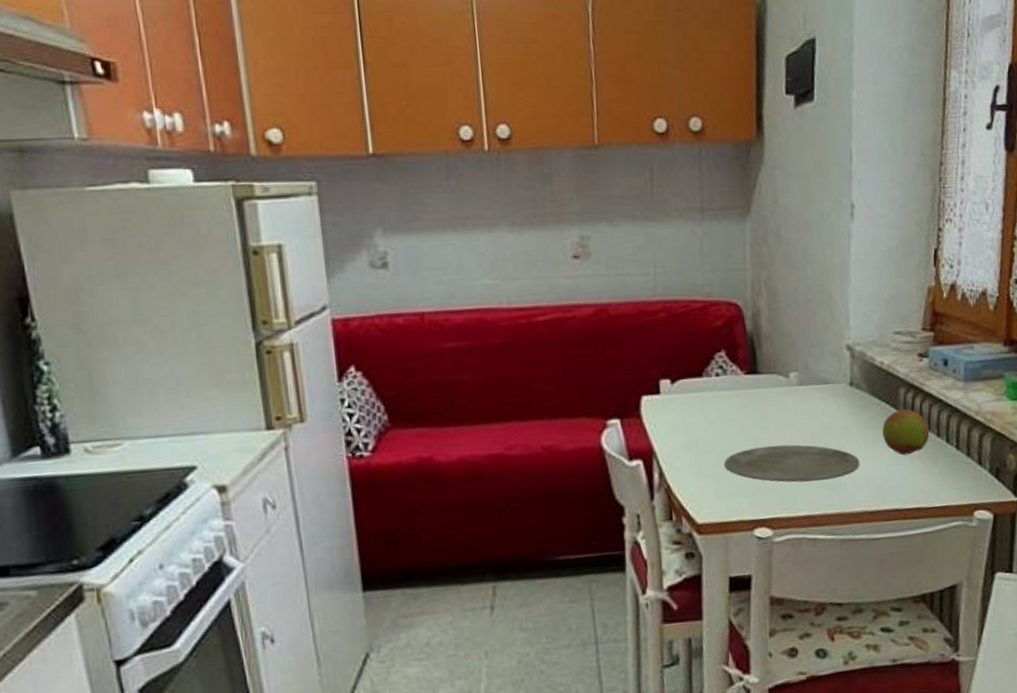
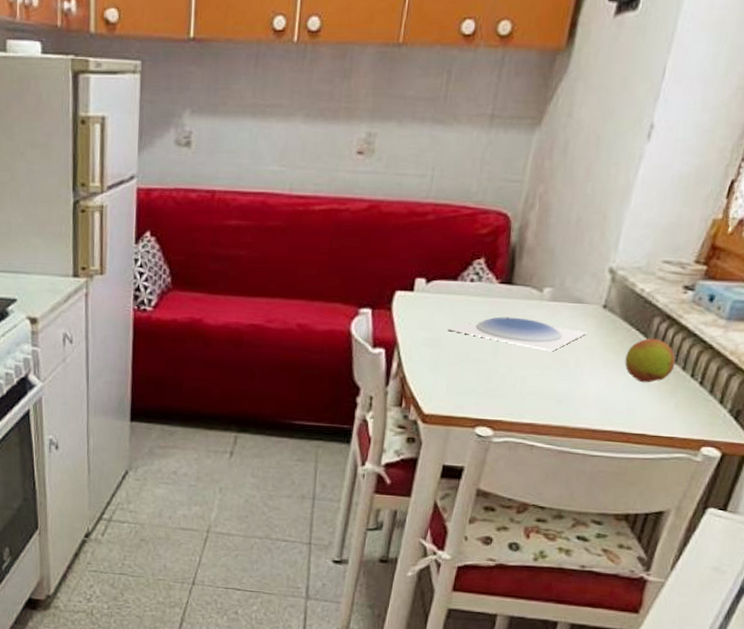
plate: none [704,406,841,438] -> present [448,317,587,352]
plate: present [724,444,860,483] -> none [461,353,595,394]

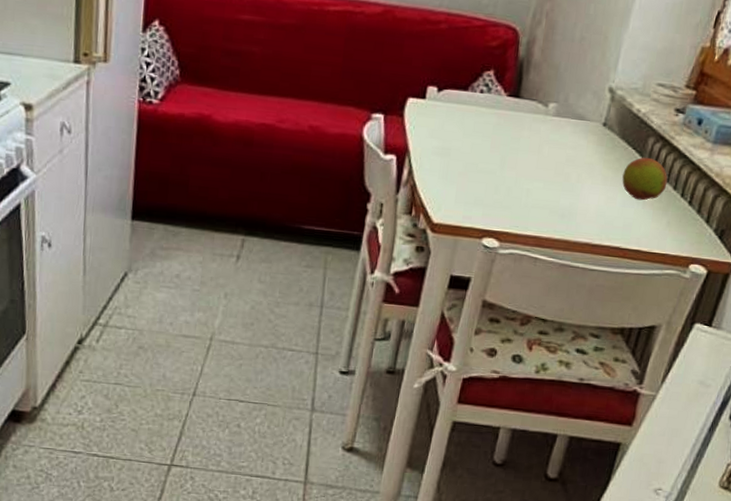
plate: present [448,317,587,352] -> none [458,129,589,166]

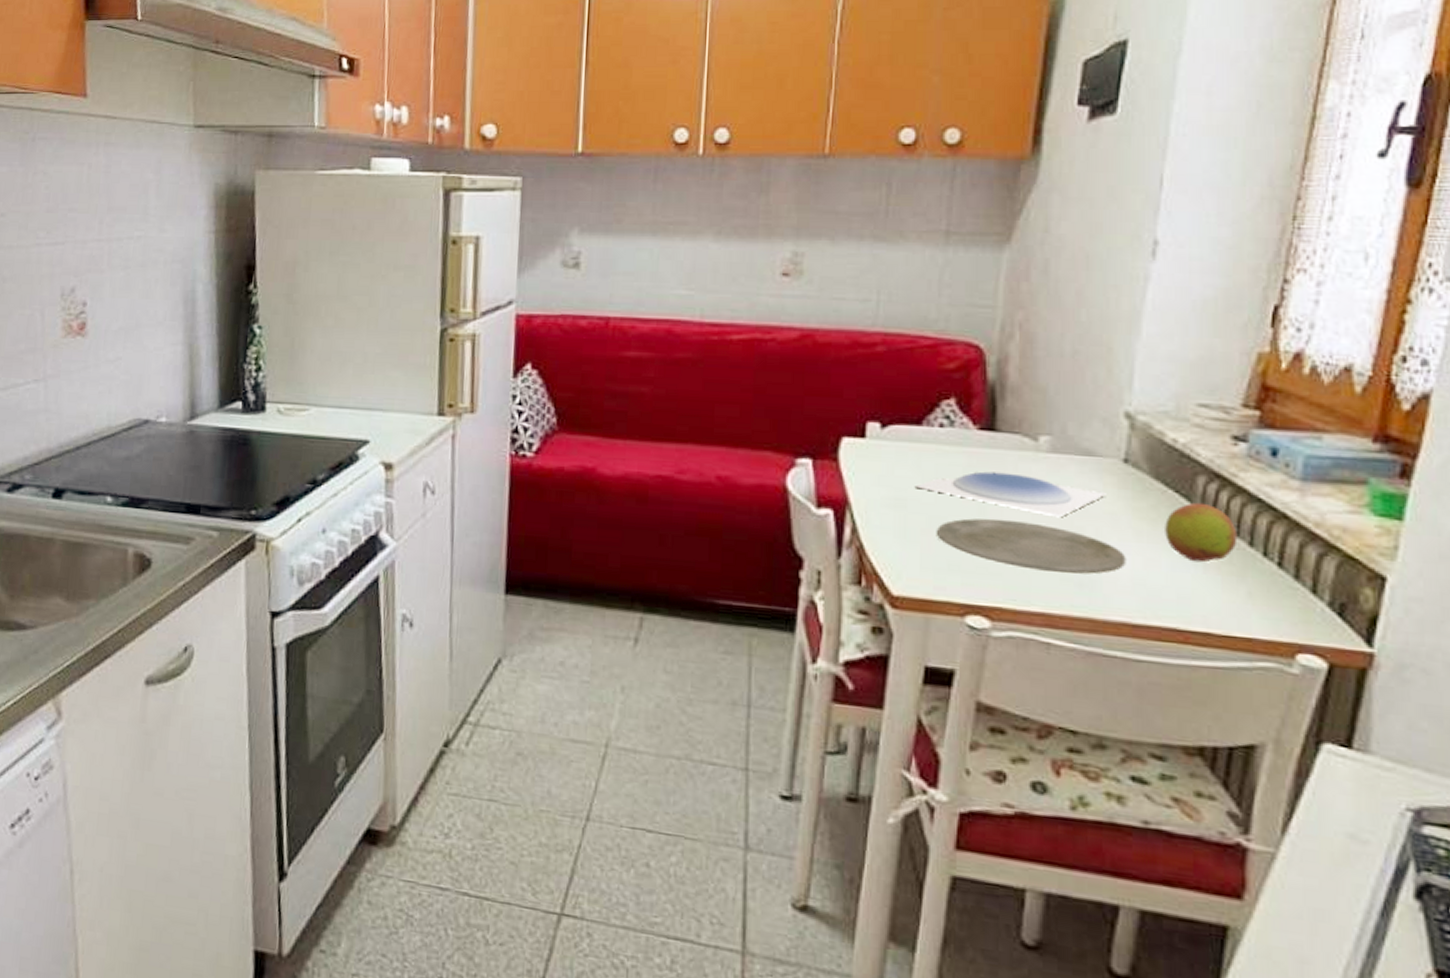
plate: none [458,129,589,166] -> present [916,471,1106,518]
plate: none [469,165,595,208] -> present [937,518,1126,575]

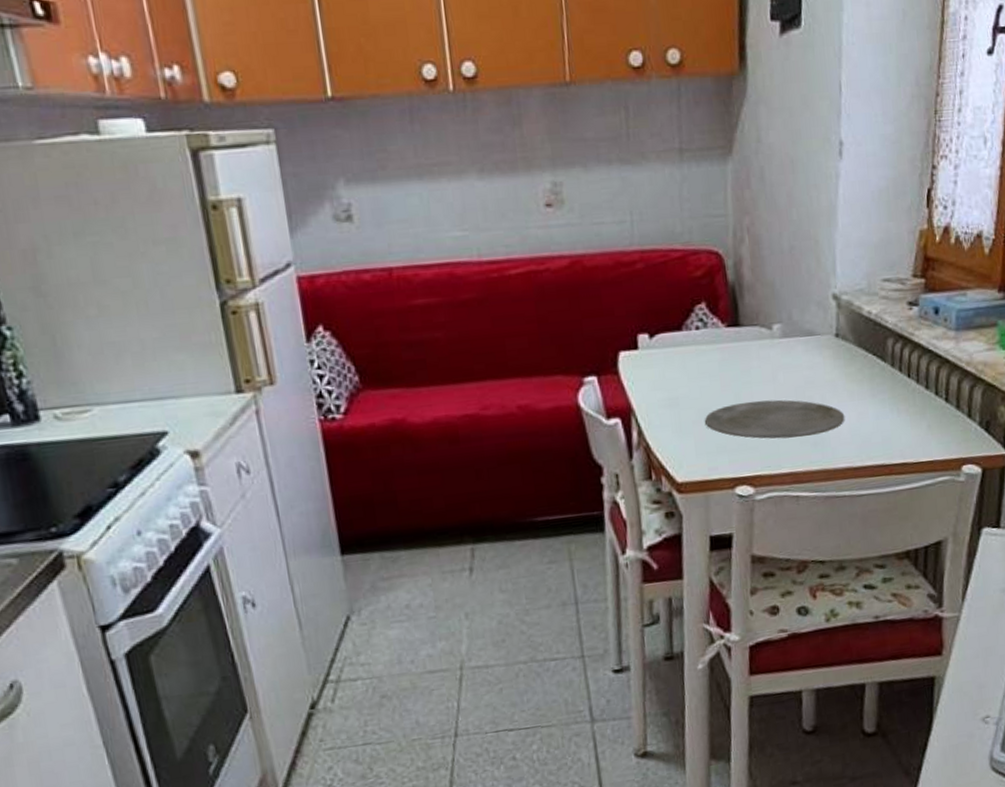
plate: present [916,471,1106,518] -> none [684,360,826,392]
fruit: present [1165,502,1238,563] -> none [868,360,918,409]

